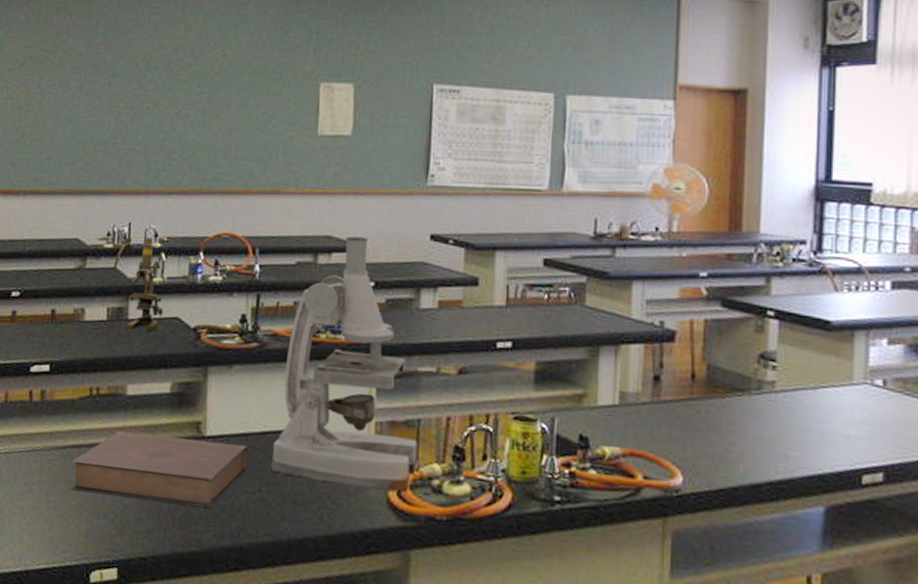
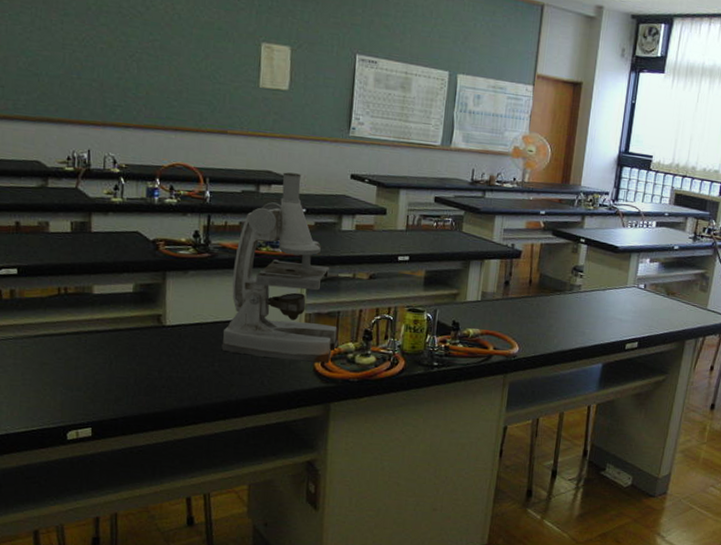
book: present [70,431,249,508] -> none [44,323,203,379]
microscope: present [127,237,164,331] -> none [91,163,125,242]

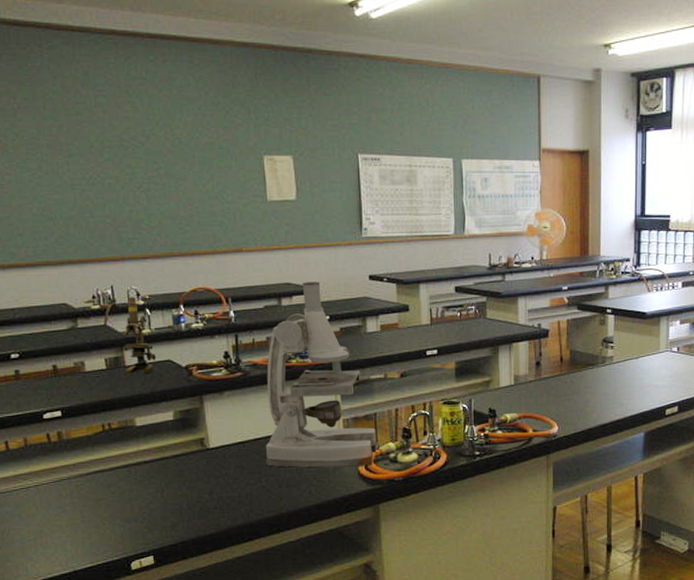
microscope: none [91,163,125,242] -> present [123,297,157,375]

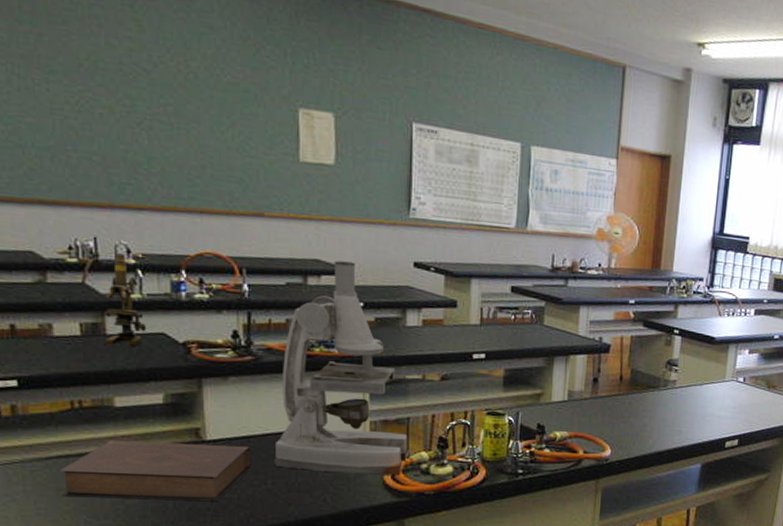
book: none [97,450,248,505] -> present [59,440,251,501]

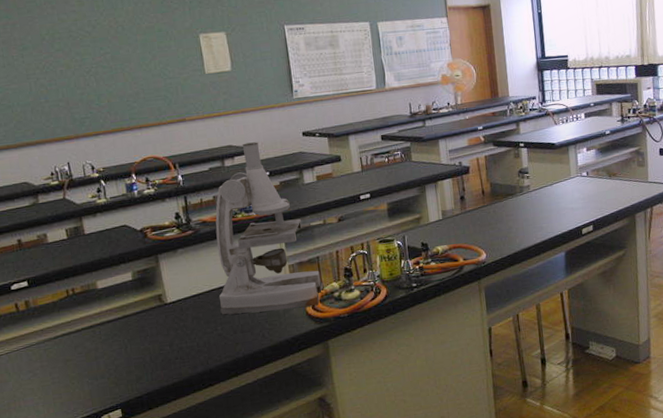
book: present [59,440,251,501] -> none [64,301,204,366]
microscope: present [105,253,147,346] -> none [81,171,113,243]

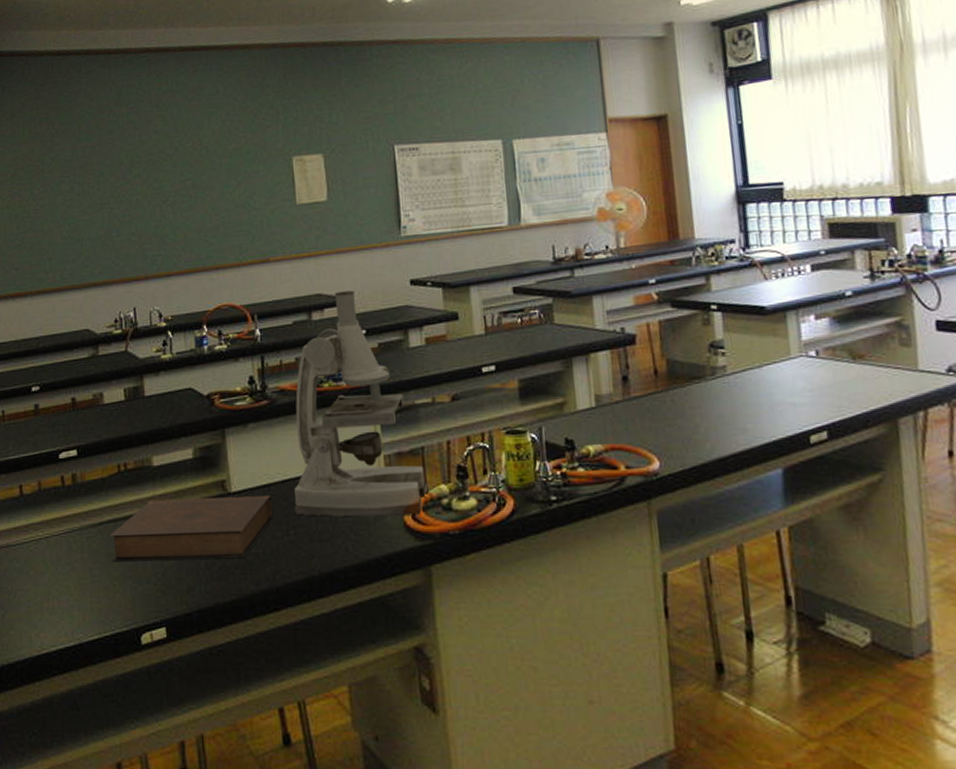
book: none [64,301,204,366] -> present [109,494,274,562]

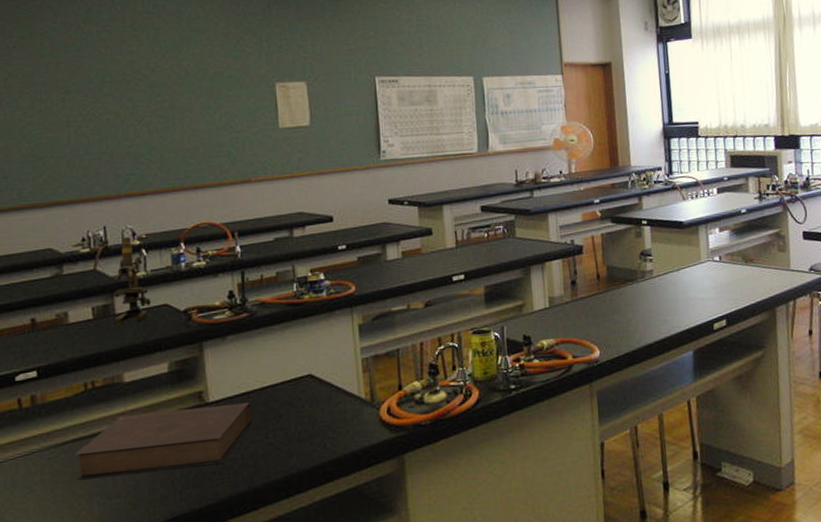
microscope: none [143,319,177,407] -> present [114,237,152,324]
microscope: present [294,290,429,517] -> none [273,209,403,419]

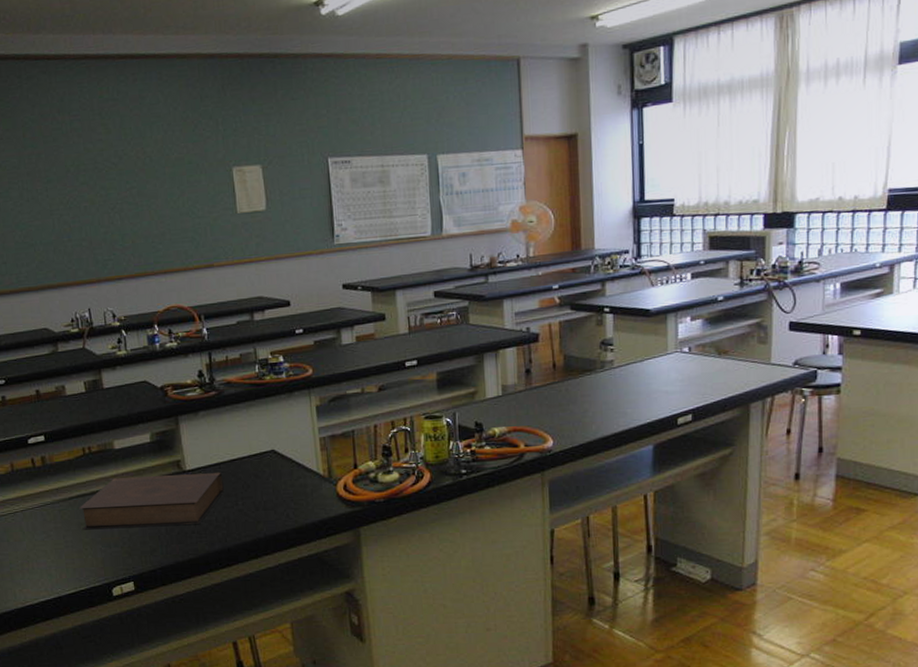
microscope: present [114,237,152,324] -> none [100,319,133,398]

